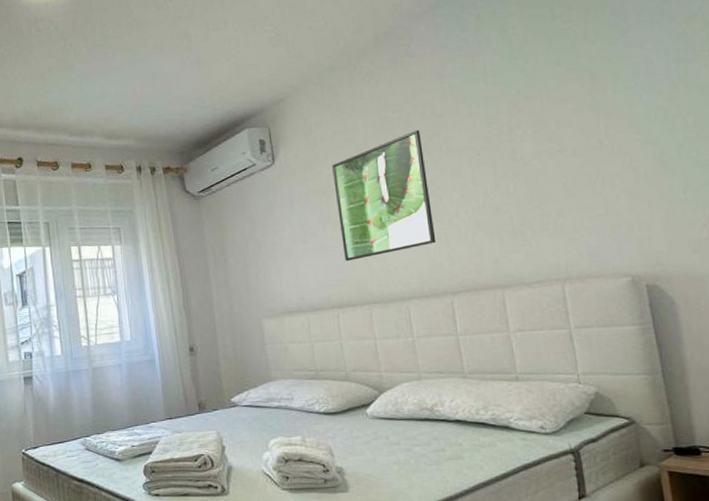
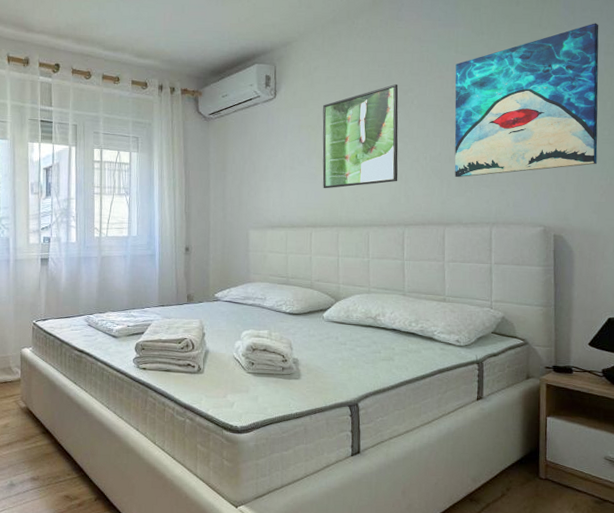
wall art: none [487,26,688,229] -> present [454,23,599,177]

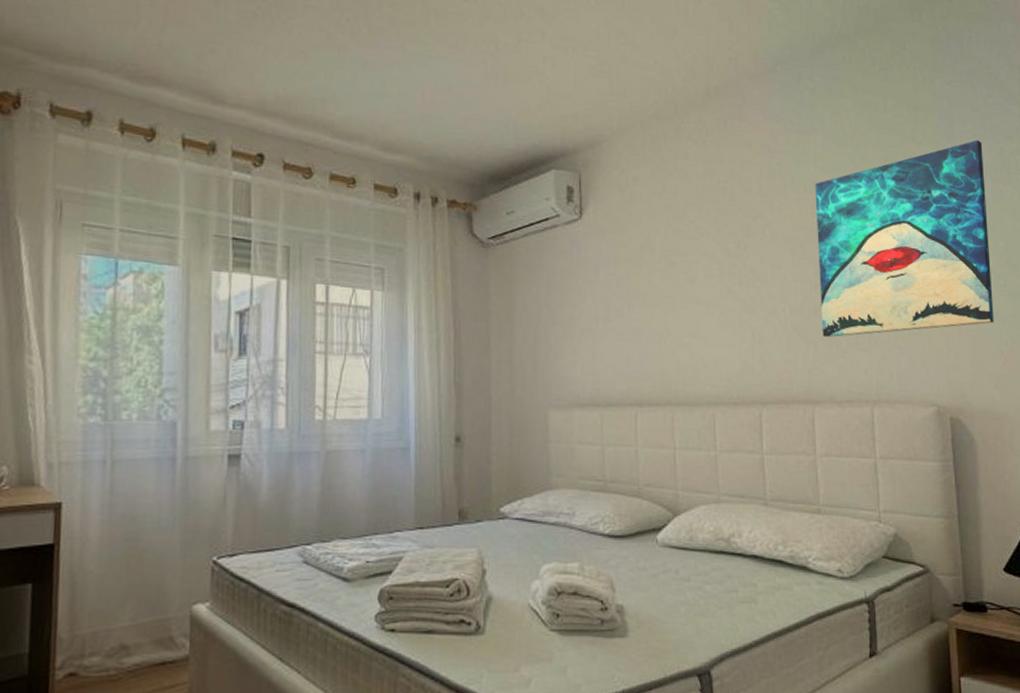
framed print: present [322,83,399,189] -> none [646,206,750,351]

